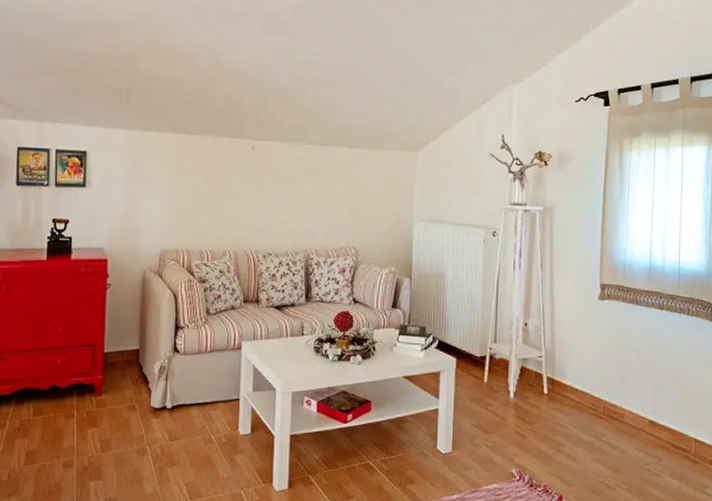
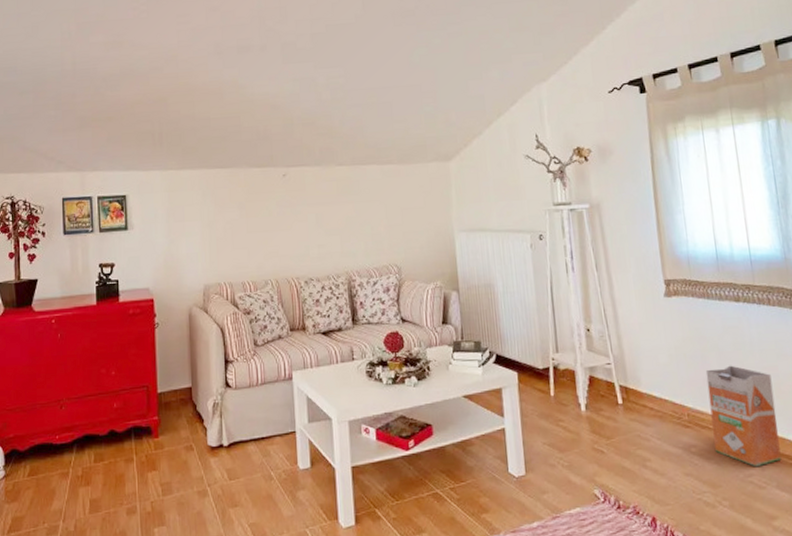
waste bin: none [622,366,680,457] -> present [705,365,782,467]

